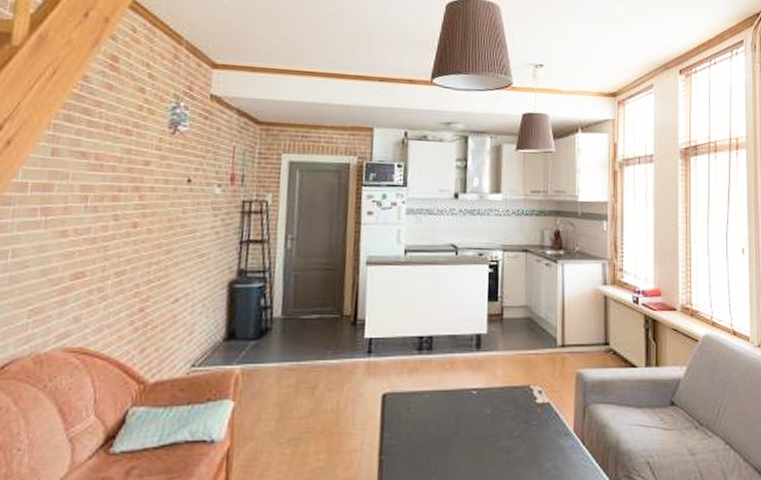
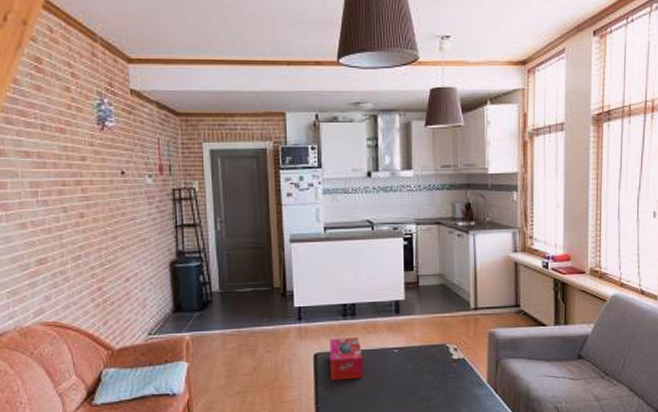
tissue box: none [399,376,438,427] -> present [330,338,363,381]

